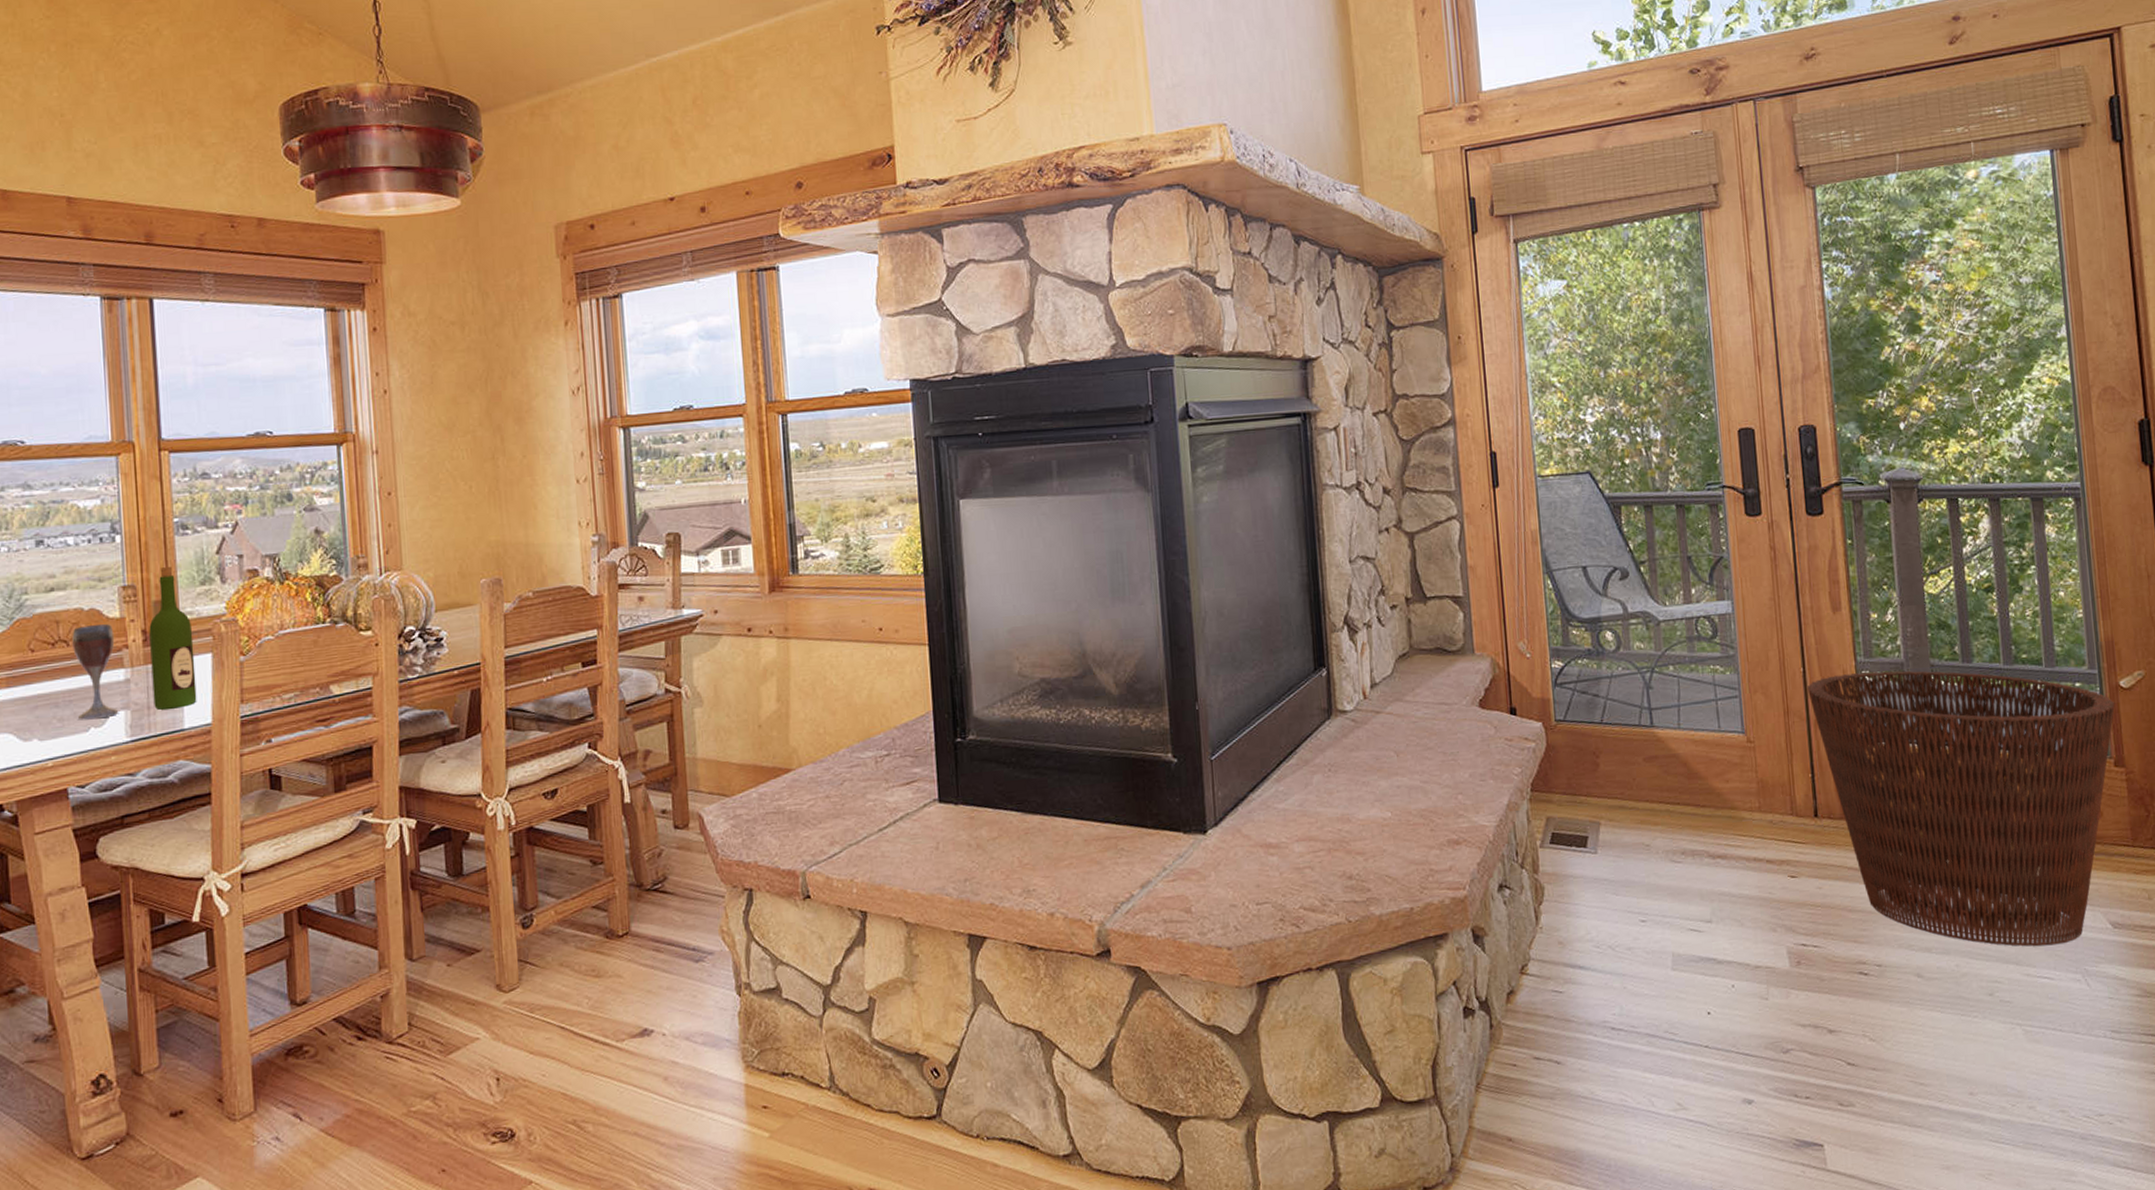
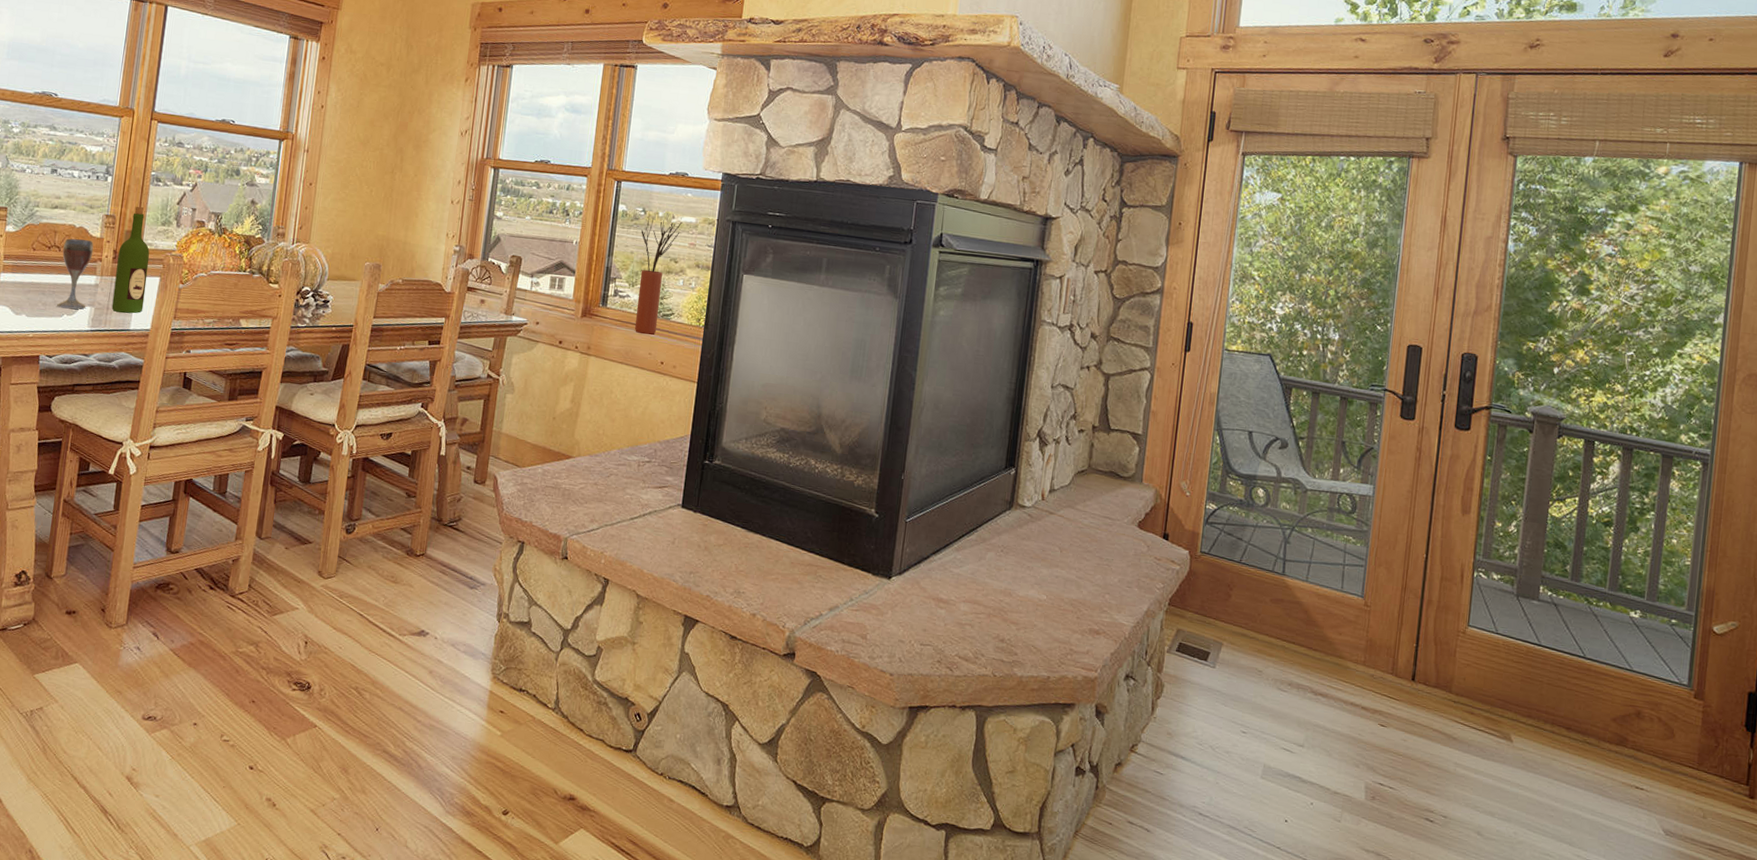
vase: none [823,451,872,599] -> present [634,218,683,336]
basket: present [1806,671,2115,947] -> none [1426,566,1706,837]

